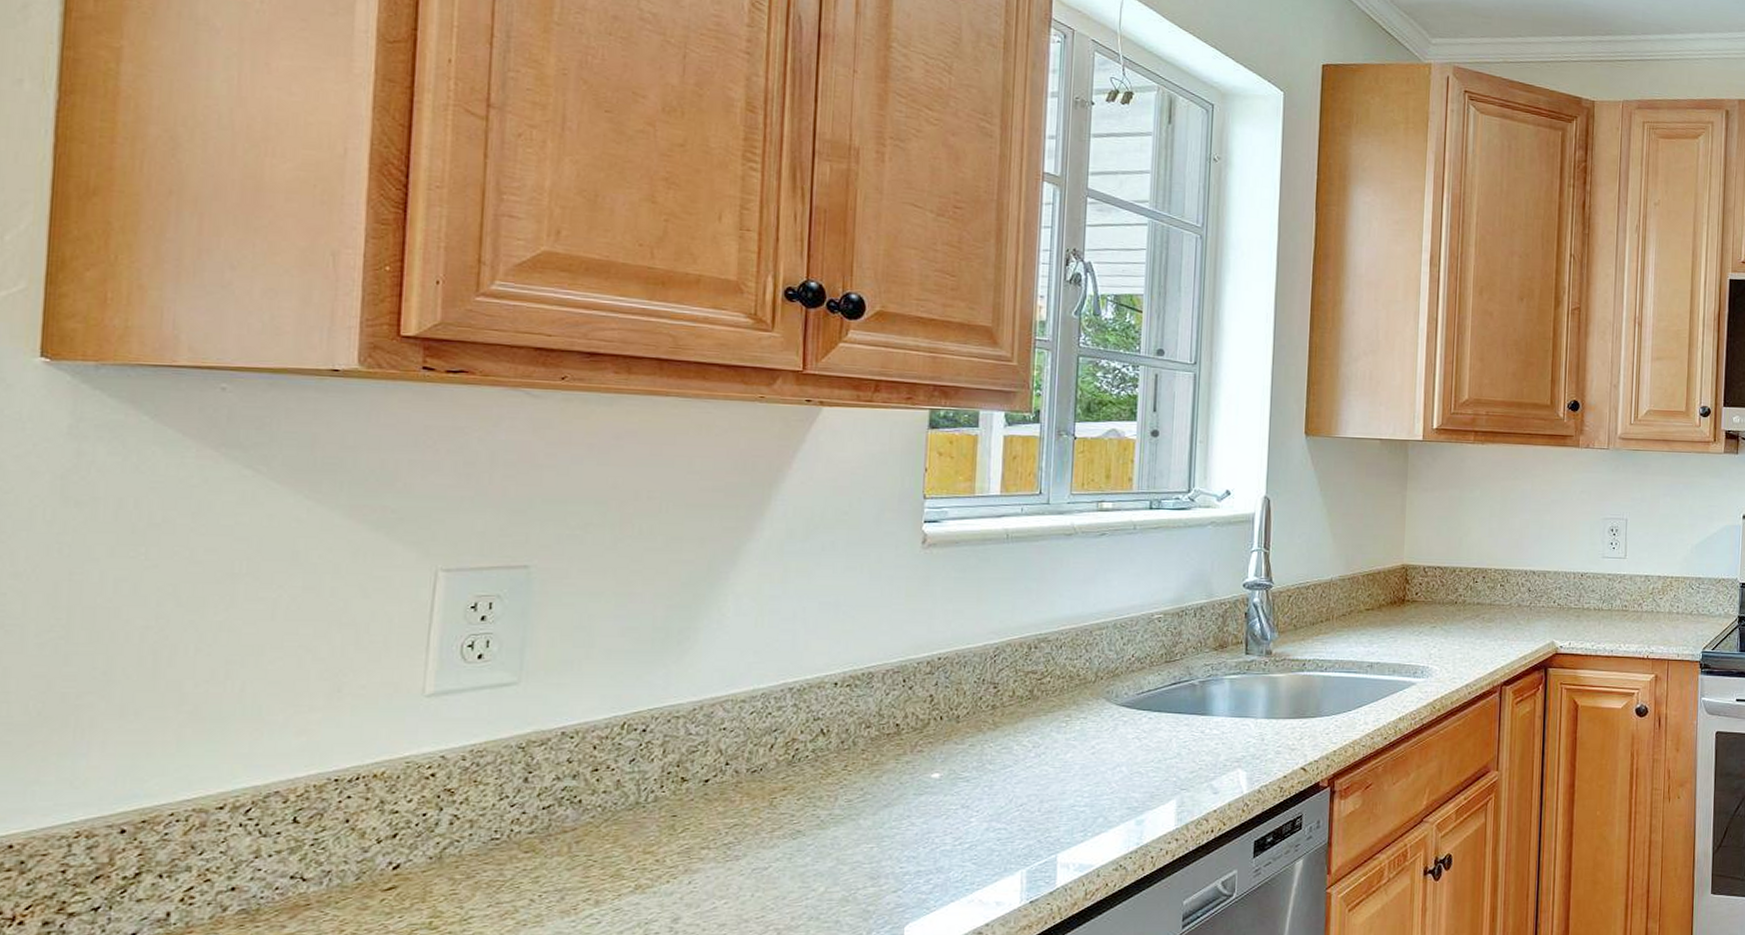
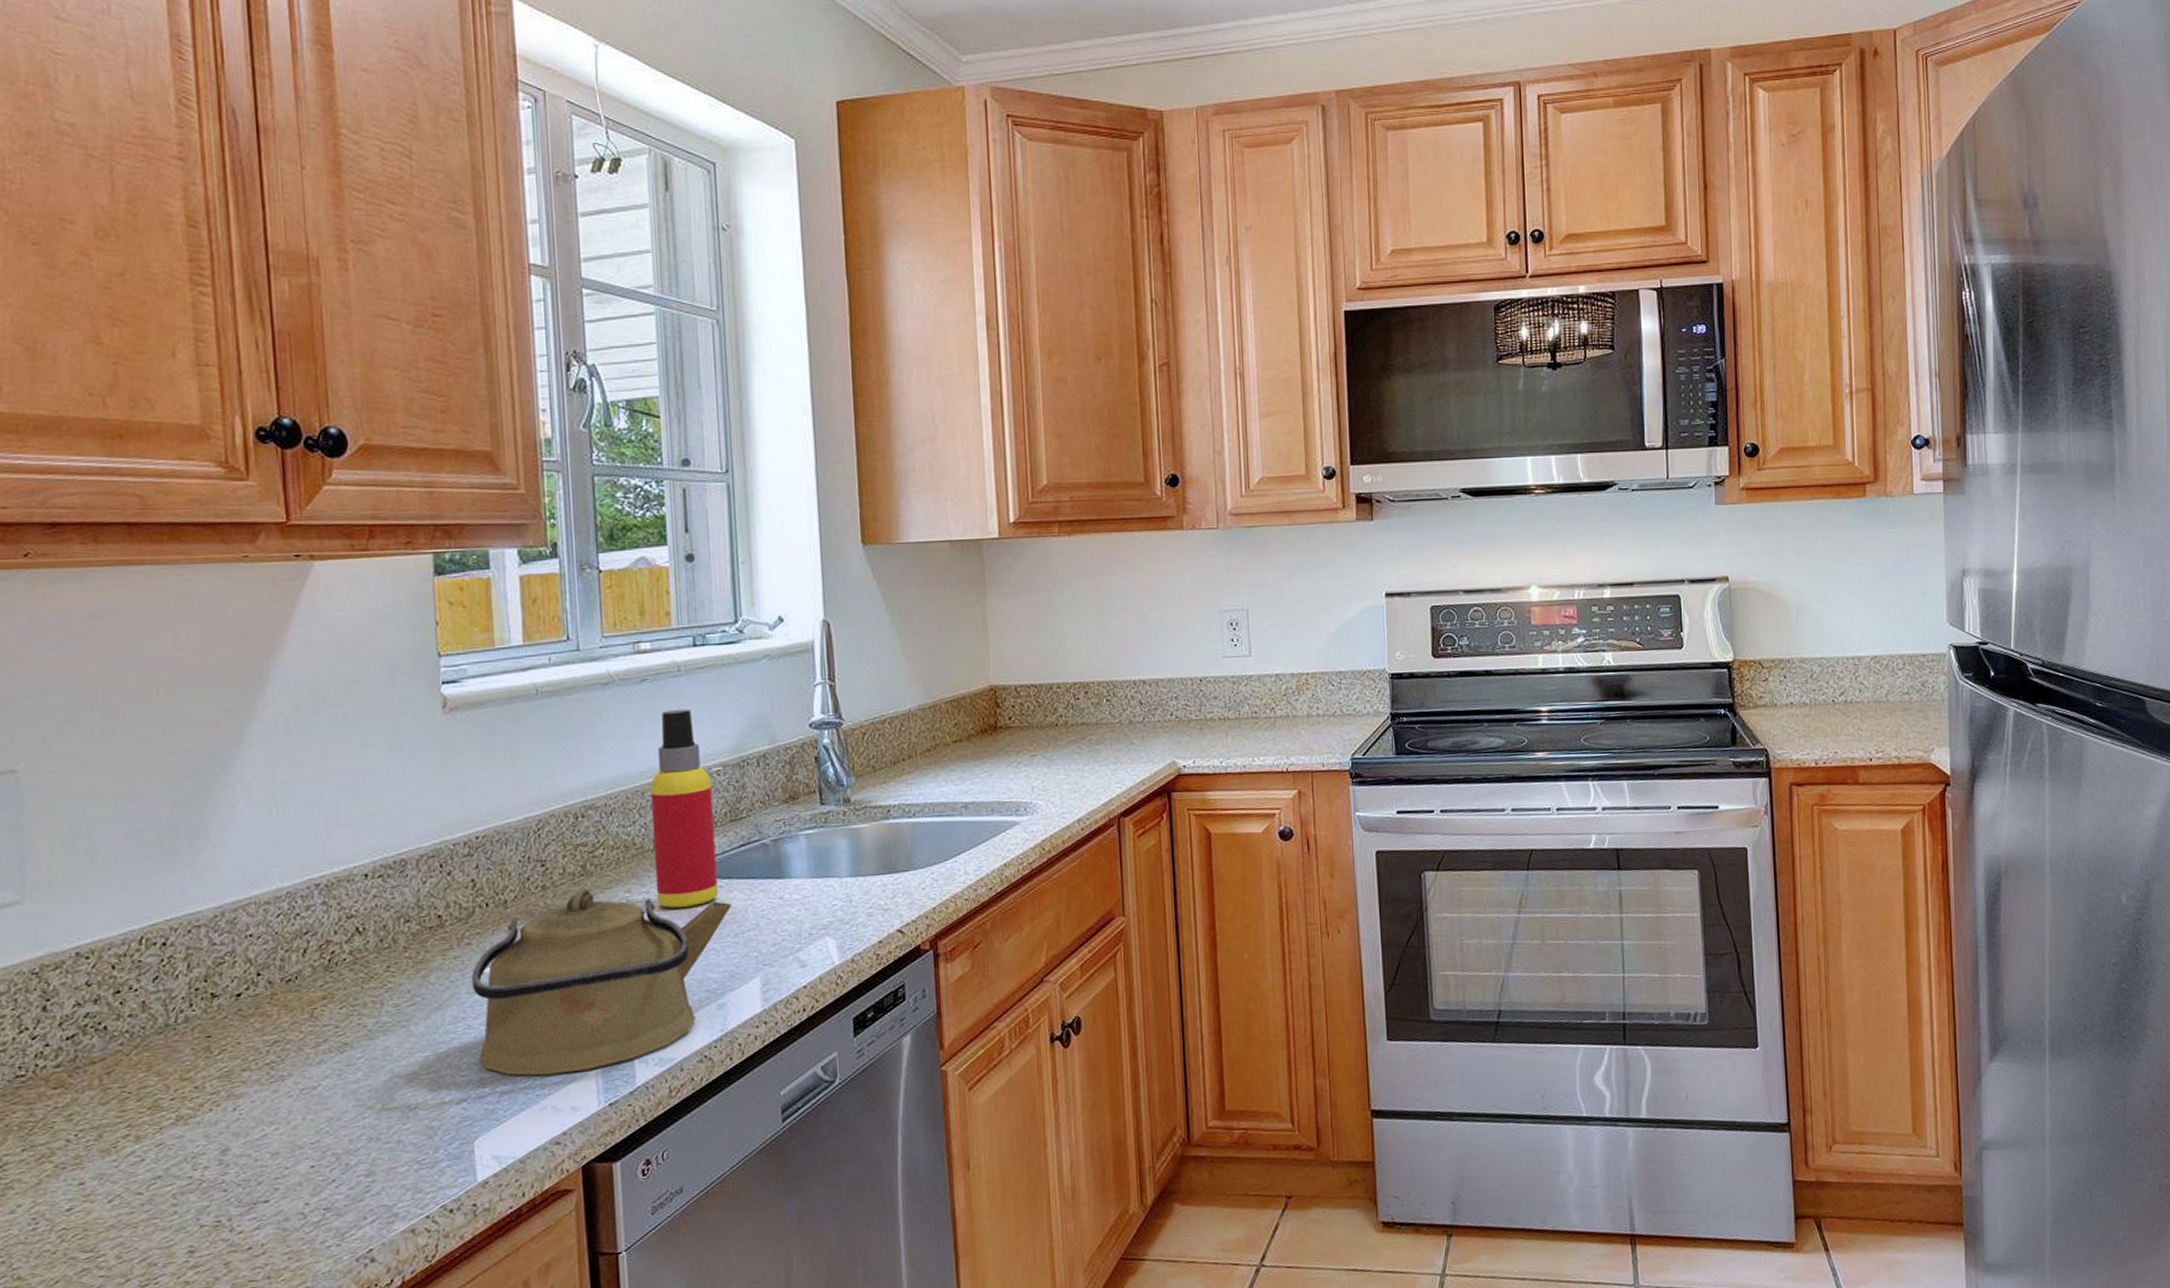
kettle: none [918,710,1159,872] -> present [472,888,733,1076]
spray bottle: none [1093,561,1152,733] -> present [650,708,719,908]

